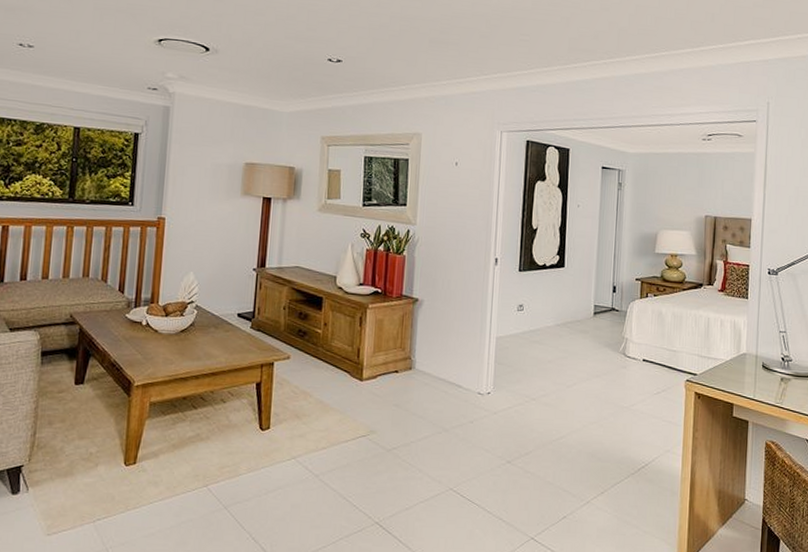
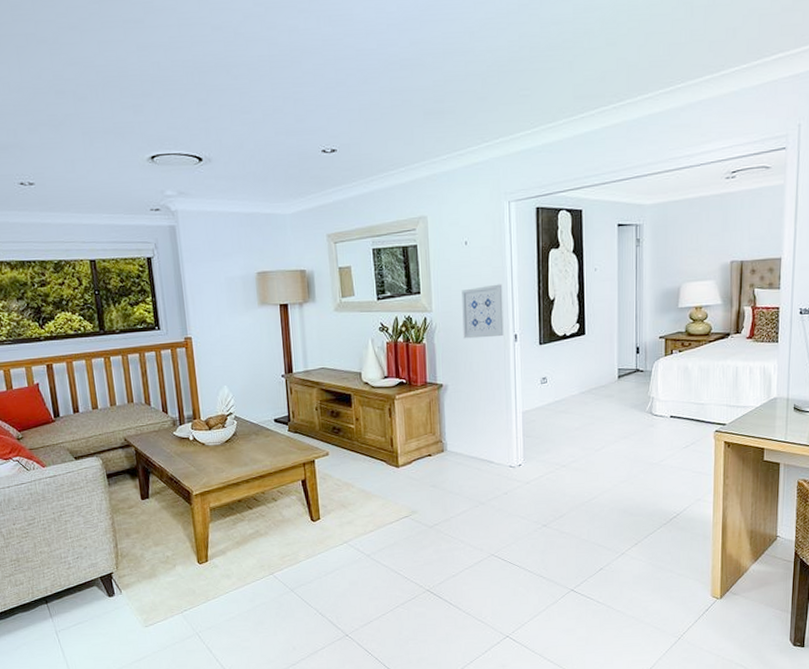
wall art: none [444,206,488,259] -> present [462,284,504,339]

